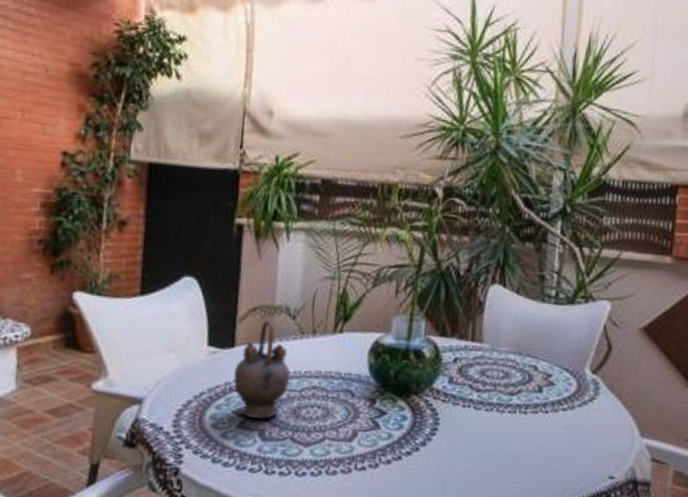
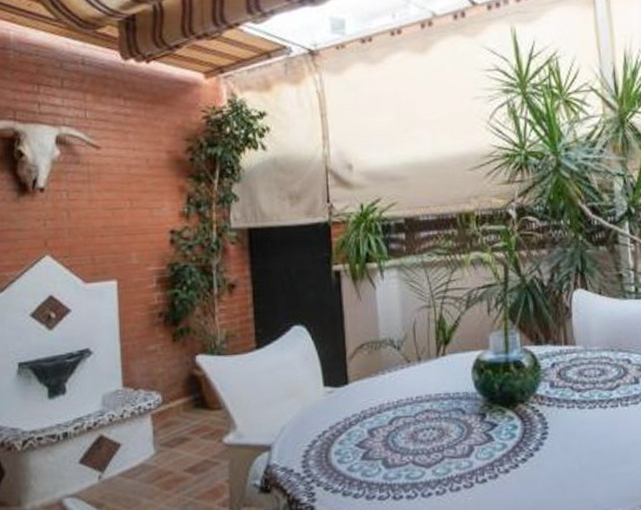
teapot: present [233,319,291,420] -> none [351,353,404,449]

